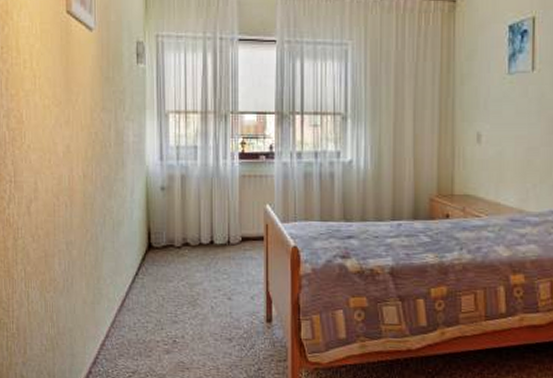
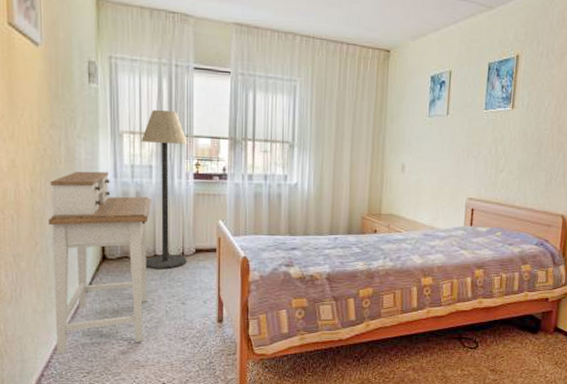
desk: none [97,154,197,350] -> present [47,171,151,354]
floor lamp: none [187,87,233,260] -> present [141,110,188,270]

